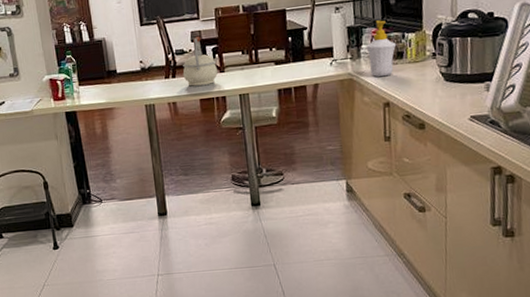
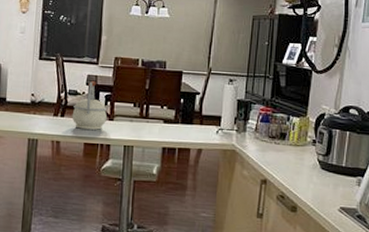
soap bottle: present [365,20,397,77] -> none [252,99,281,154]

